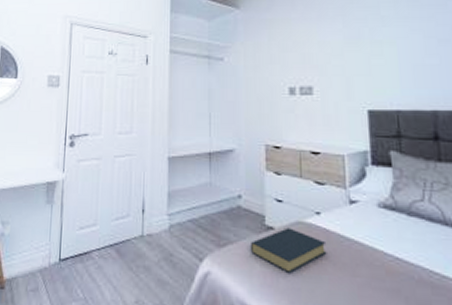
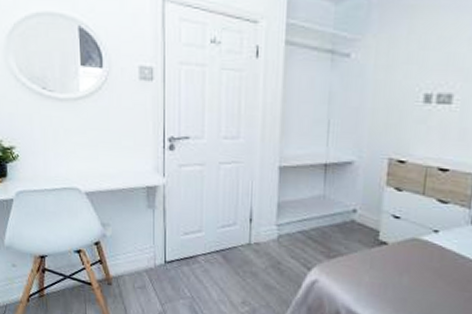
hardback book: present [250,227,327,274] -> none [360,243,441,286]

